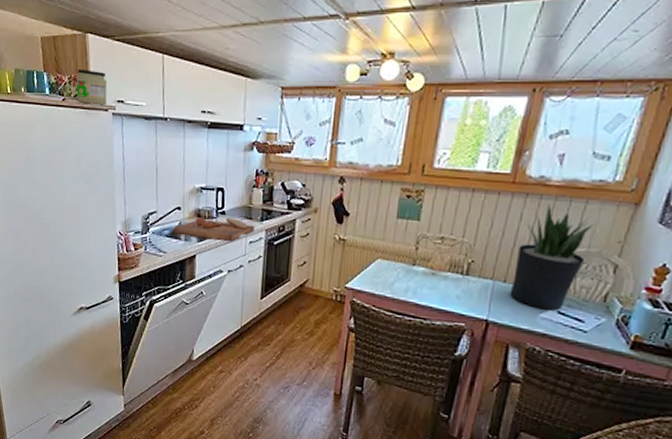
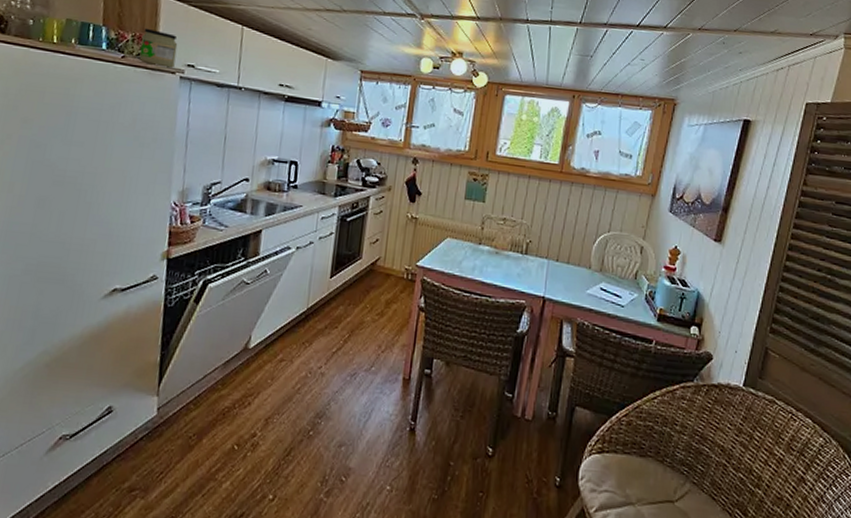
cutting board: present [172,216,255,242] -> none [237,190,328,218]
planter: present [509,204,593,311] -> none [562,192,623,287]

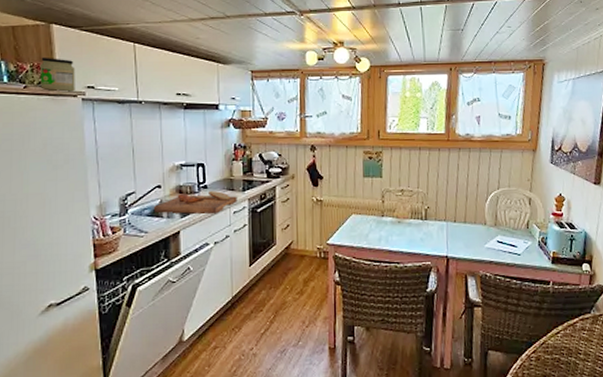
cutting board: none [237,190,328,218] -> present [153,190,237,215]

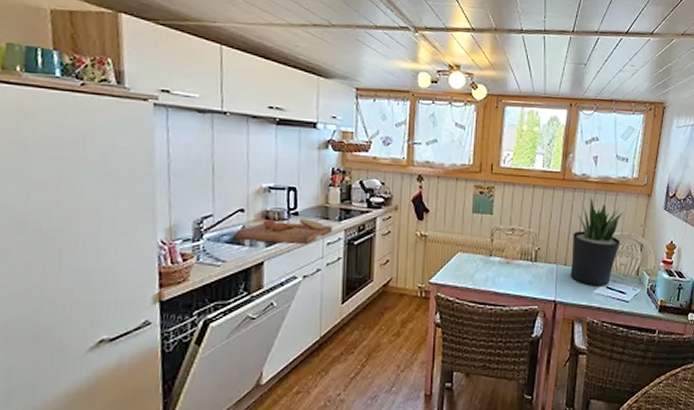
jar: present [39,57,75,92] -> none [102,50,148,95]
planter: none [460,155,509,241] -> present [570,197,623,286]

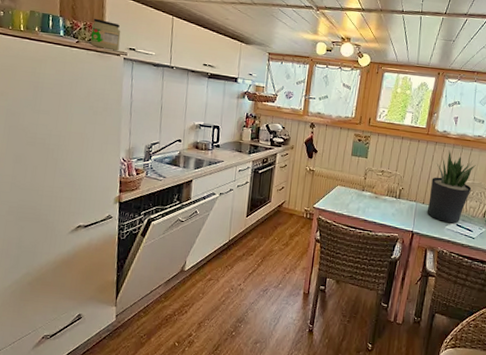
jar: none [102,50,148,95] -> present [90,18,121,51]
cutting board: present [233,217,332,245] -> none [172,149,244,170]

